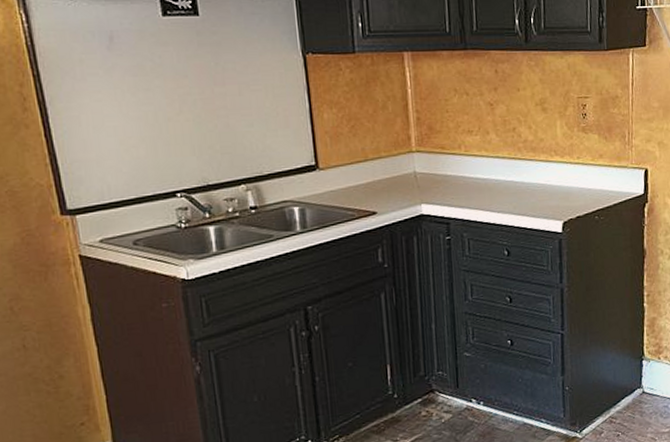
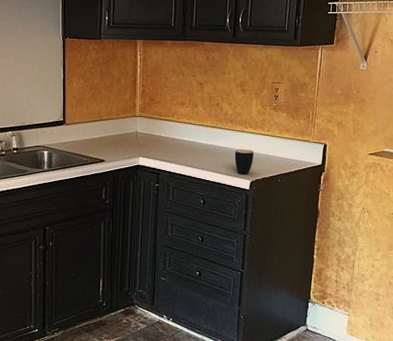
mug: none [540,182,564,215] -> present [234,149,254,175]

